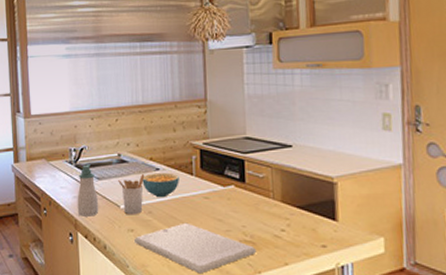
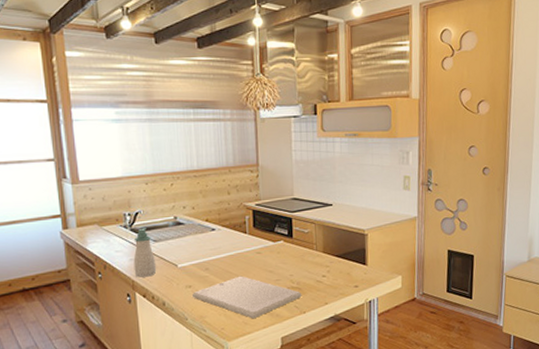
utensil holder: present [118,174,145,214] -> none [175,235,201,272]
cereal bowl: present [142,172,179,198] -> none [199,232,234,256]

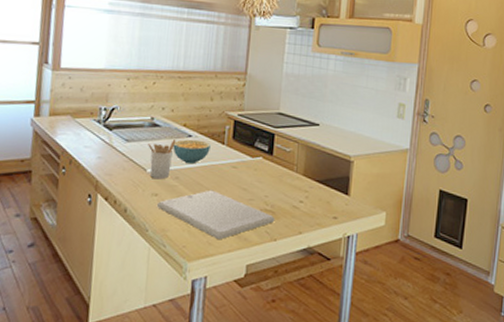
soap bottle: present [133,228,157,278] -> none [99,125,125,179]
utensil holder: none [175,235,201,272] -> present [148,140,176,179]
cereal bowl: none [199,232,234,256] -> present [173,139,211,165]

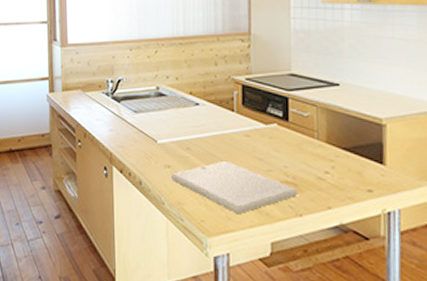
utensil holder: present [148,140,176,179] -> none [156,109,184,150]
cereal bowl: present [173,139,211,165] -> none [181,108,219,134]

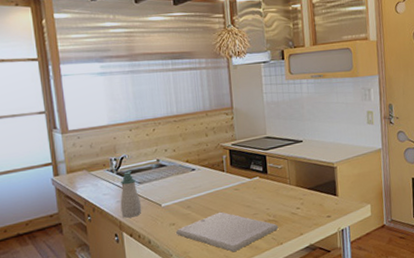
soap bottle: none [113,97,135,151] -> present [120,171,142,218]

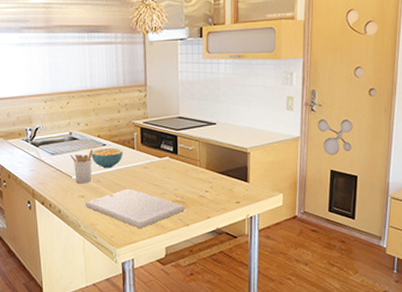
soap bottle: present [120,171,142,218] -> none [33,142,54,187]
utensil holder: none [158,175,183,211] -> present [70,149,93,183]
cereal bowl: none [180,171,213,194] -> present [91,147,123,169]

